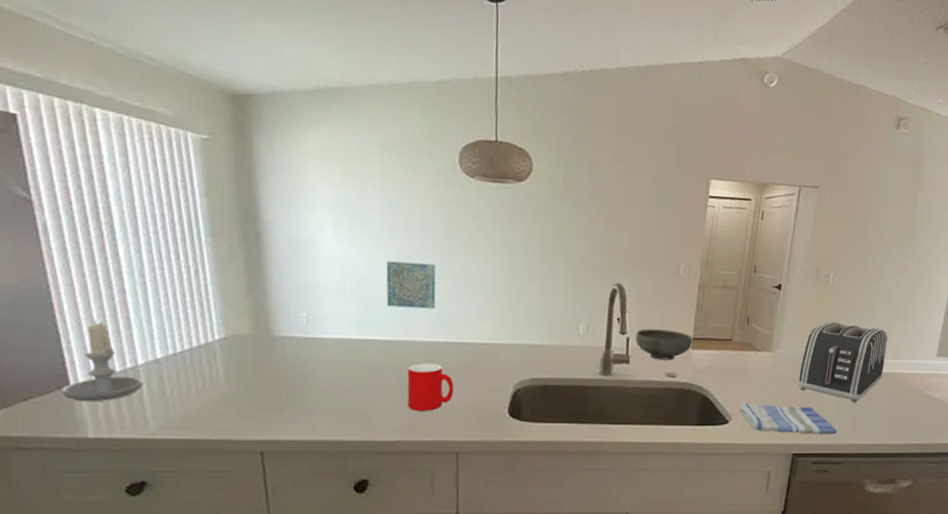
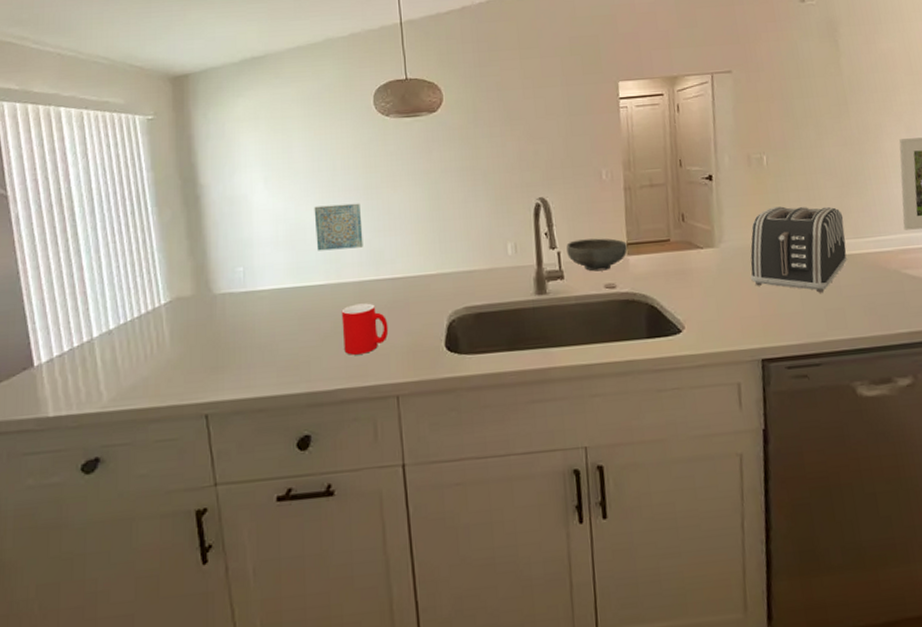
candle: present [62,320,143,402] -> none [27,299,98,381]
dish towel: present [739,403,837,435] -> none [690,303,808,337]

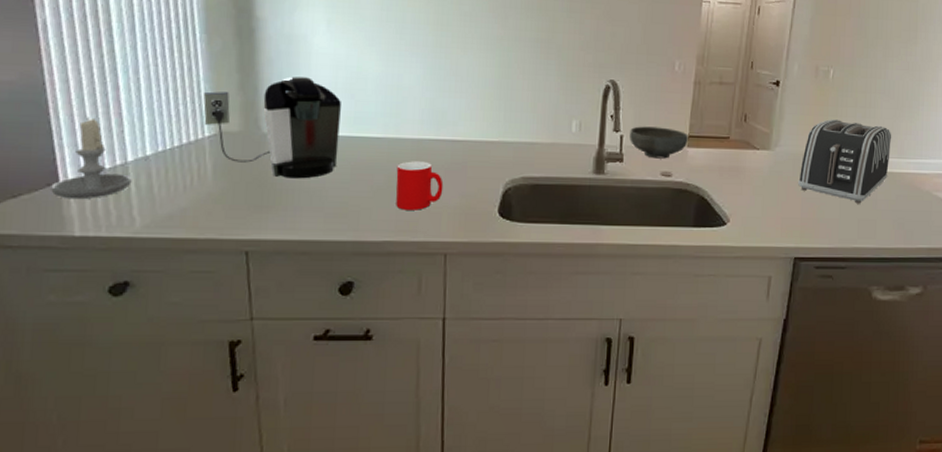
candle: none [27,299,98,381] -> present [51,117,132,200]
coffee maker: none [158,235,285,336] -> present [203,76,341,179]
wall art: present [314,203,363,251] -> none [377,57,428,106]

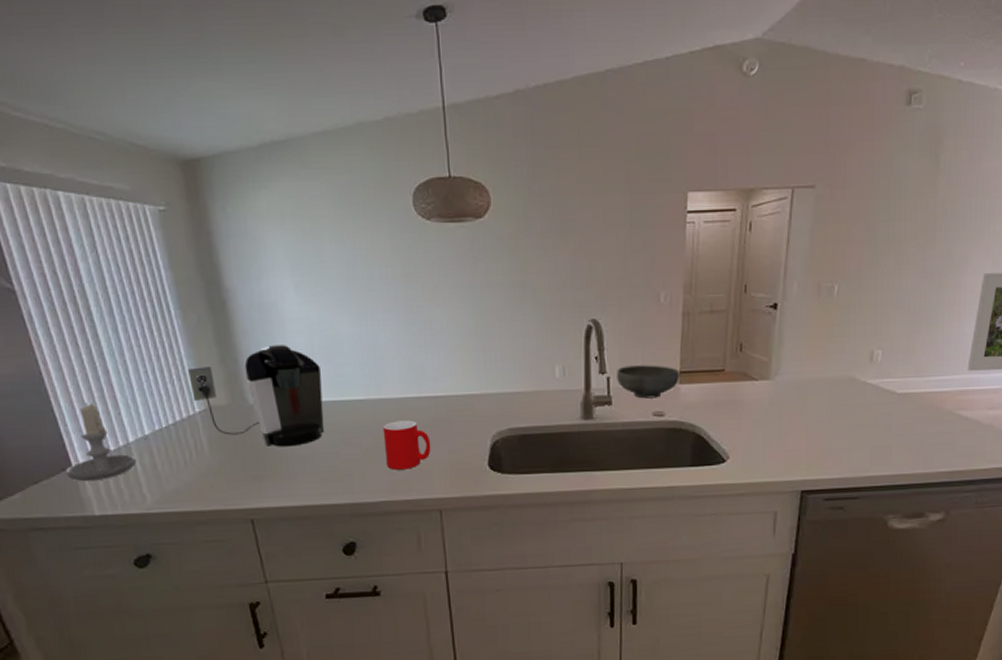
toaster: present [798,119,892,204] -> none [803,340,908,430]

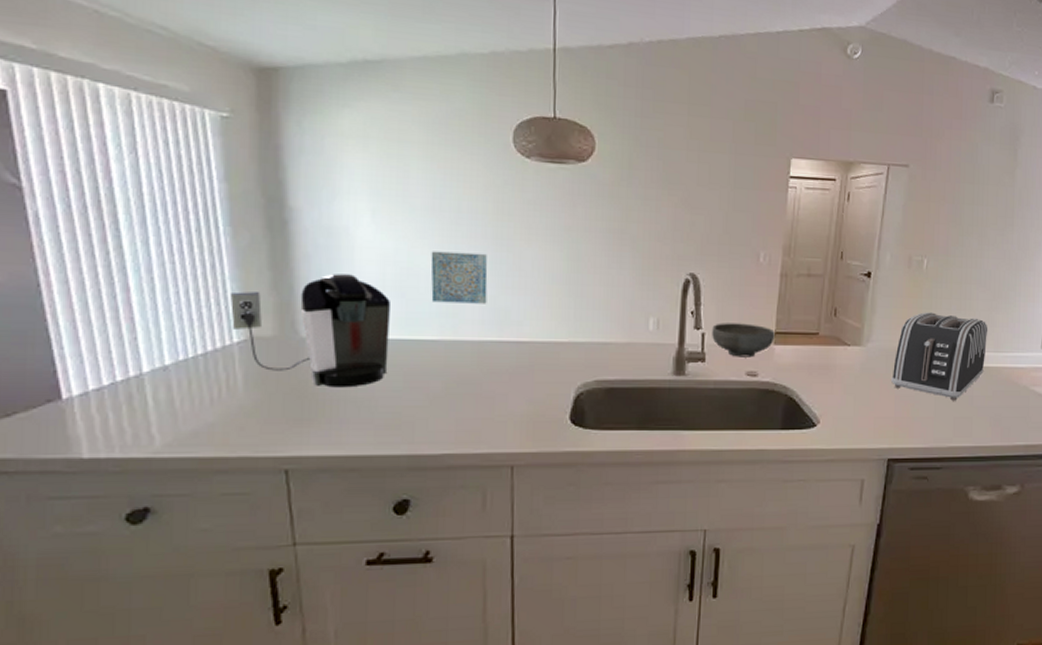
candle: present [66,402,137,482] -> none [52,323,149,417]
wall art: none [350,316,404,365] -> present [430,251,488,304]
cup: present [382,420,431,470] -> none [455,365,508,419]
toaster: none [803,340,908,430] -> present [891,312,988,401]

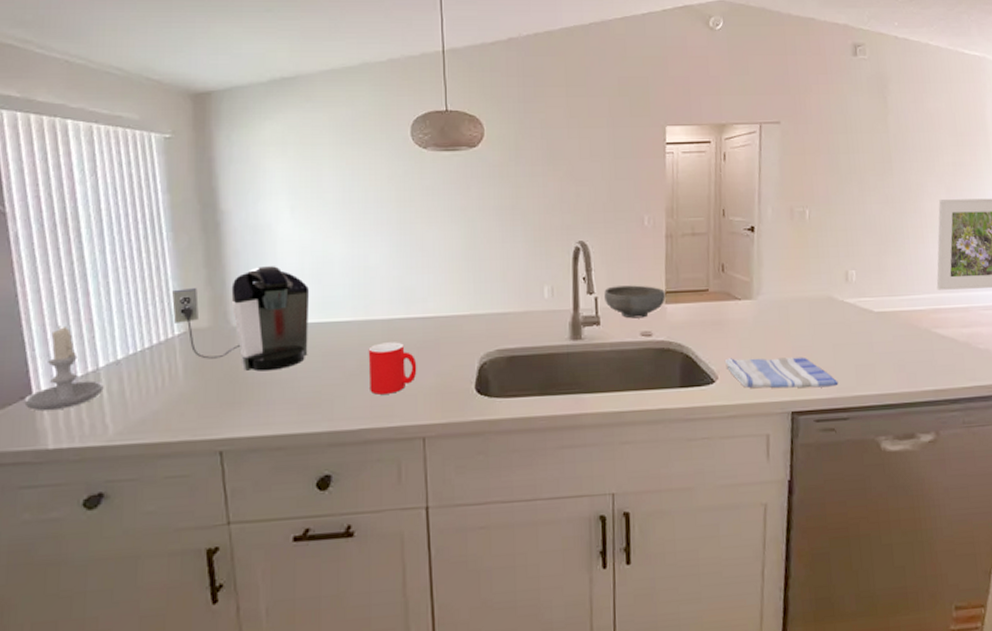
candle: none [52,323,149,417] -> present [24,325,104,411]
wall art: present [430,251,488,304] -> none [343,238,394,286]
cup: none [455,365,508,419] -> present [368,342,417,395]
dish towel: none [827,403,936,437] -> present [724,357,839,389]
toaster: present [891,312,988,401] -> none [786,261,881,348]

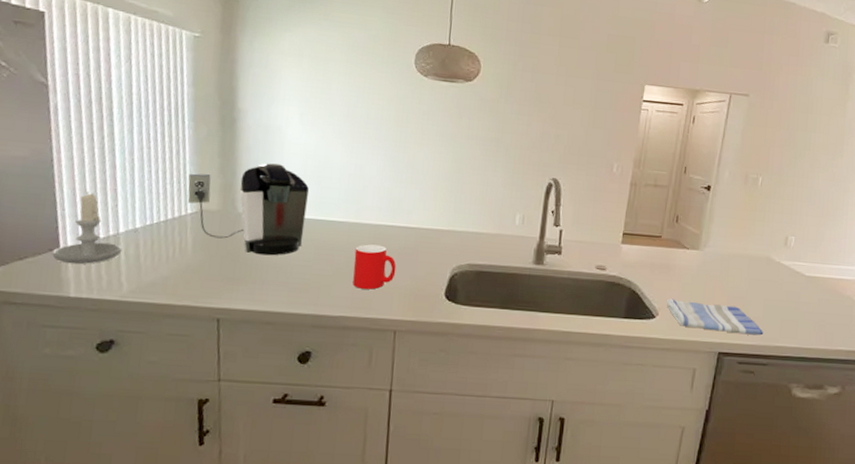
bowl: present [604,285,666,319] -> none [568,222,623,254]

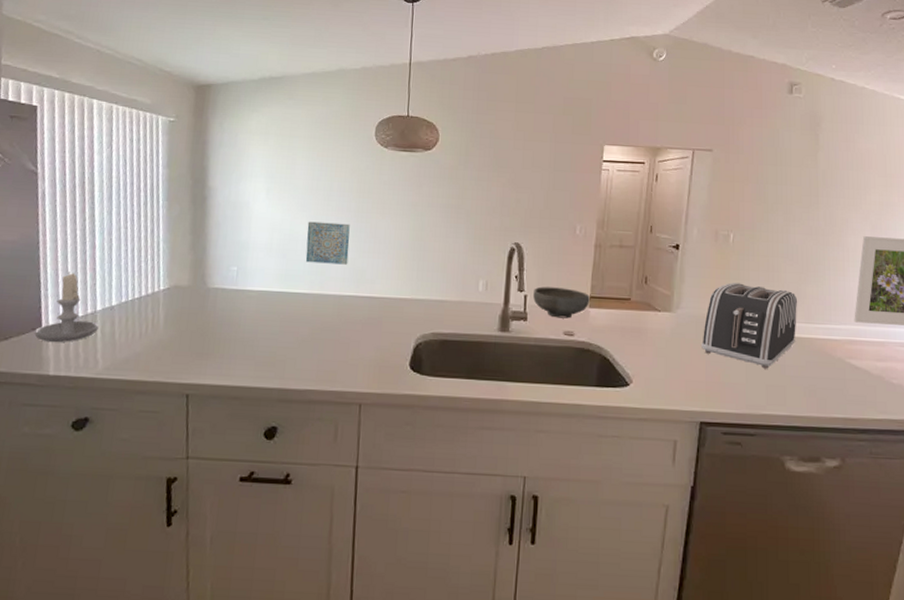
coffee maker: present [187,163,309,256] -> none [160,238,275,330]
wall art: none [341,149,387,194] -> present [305,221,350,265]
cup: present [353,244,397,290] -> none [318,315,361,362]
bowl: none [568,222,623,254] -> present [533,286,590,319]
dish towel: present [666,298,764,336] -> none [640,364,748,403]
toaster: none [725,224,816,305] -> present [702,282,798,369]

